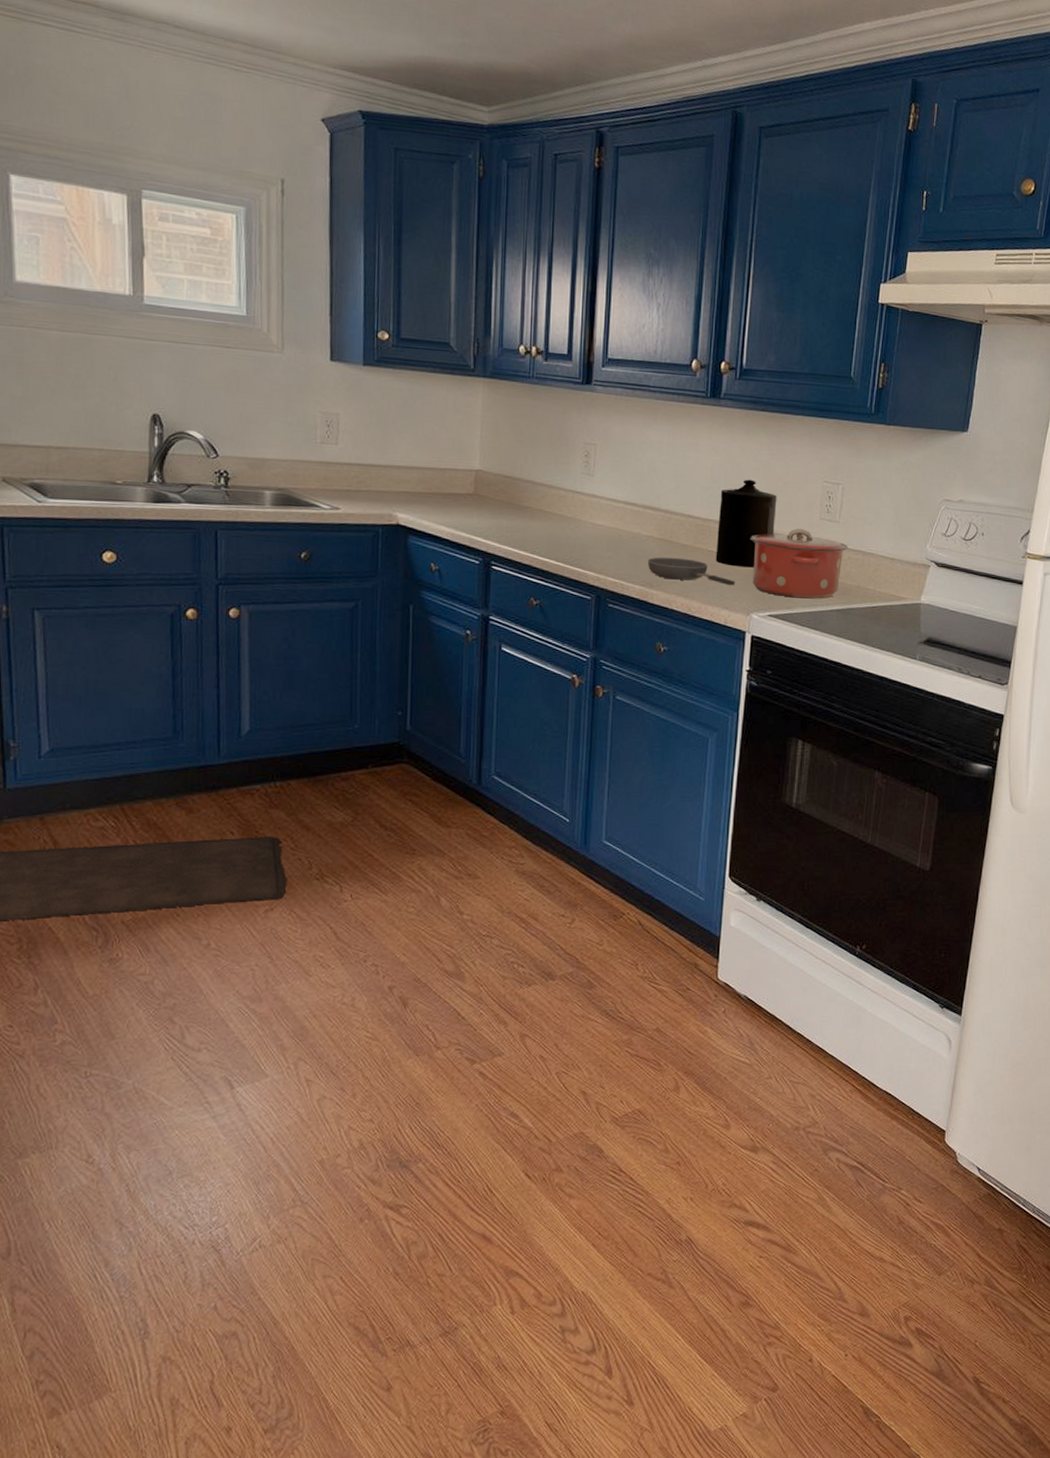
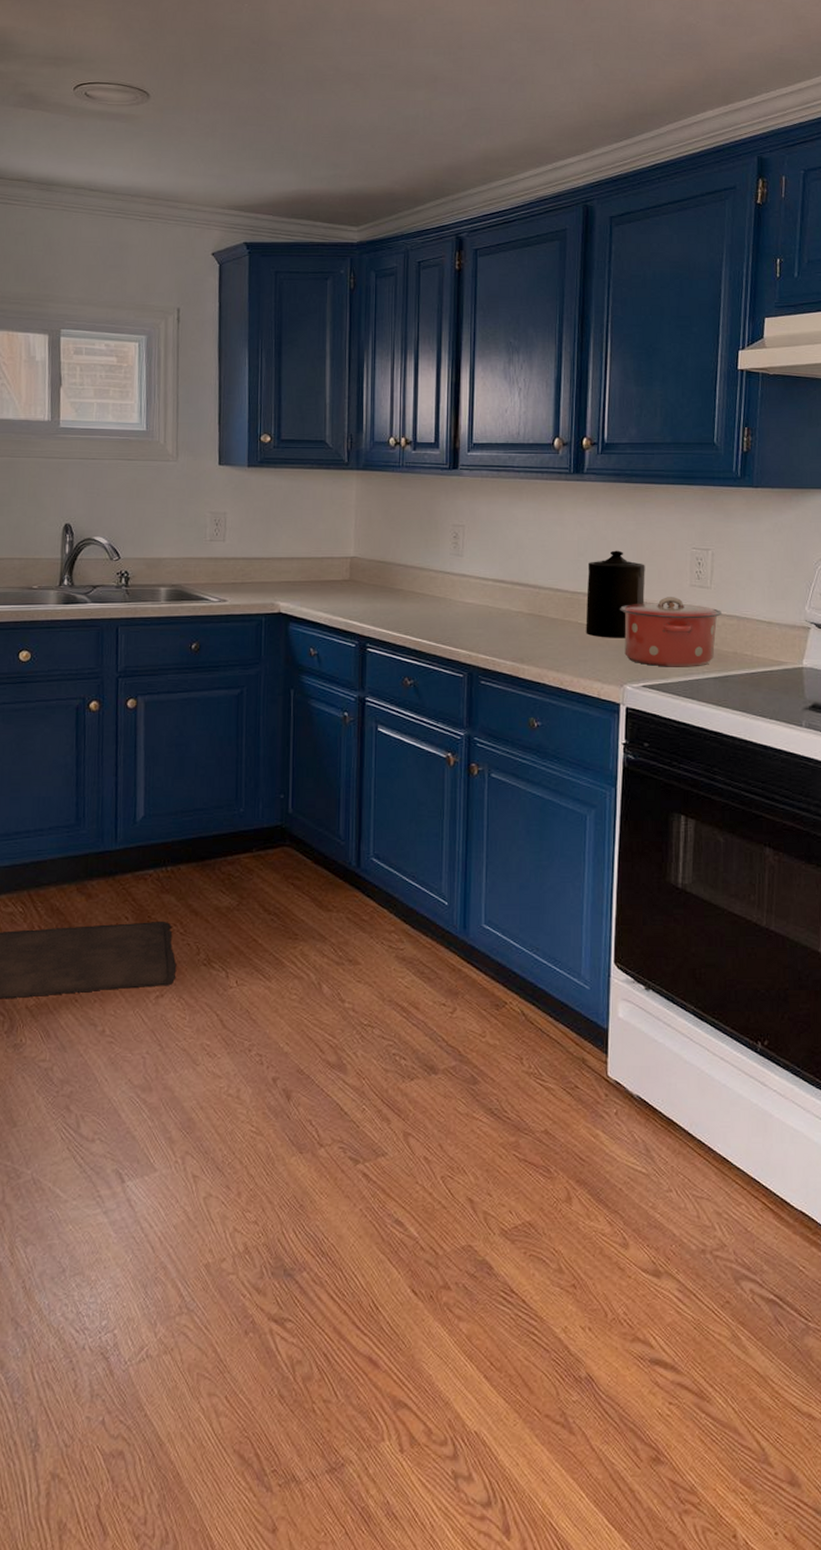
frying pan: present [647,557,735,586] -> none [517,631,607,658]

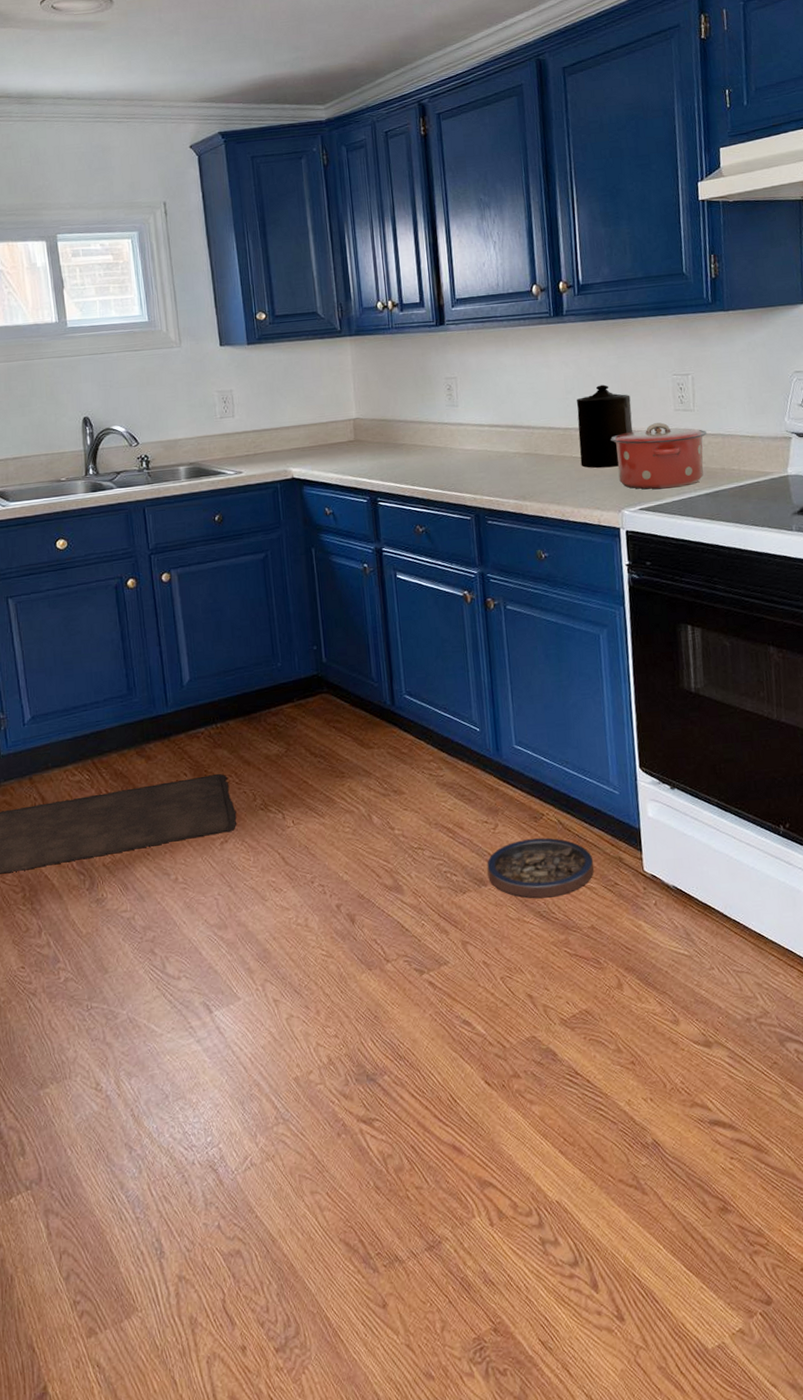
pet bowl: none [440,1028,555,1094] -> present [487,837,594,899]

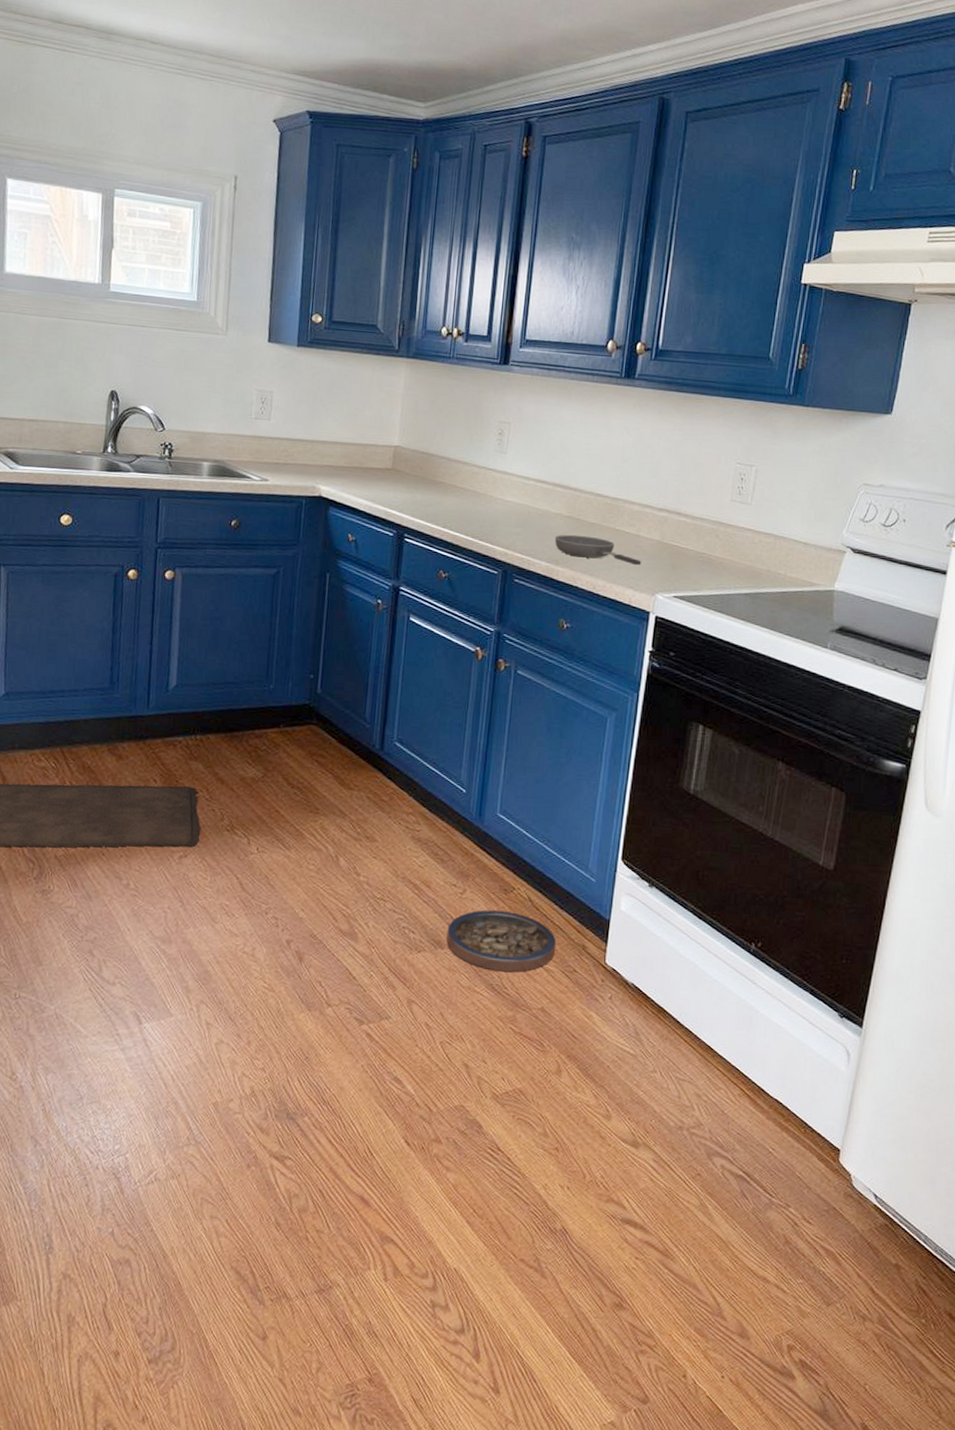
frying pan: none [517,467,603,490] -> present [554,534,642,566]
canister: present [576,384,633,468] -> none [622,459,688,548]
casserole: present [610,422,708,490] -> none [659,510,760,582]

